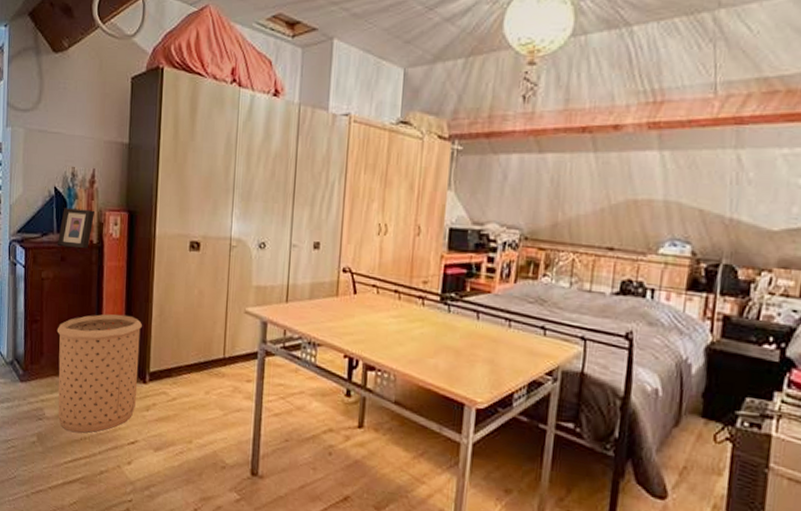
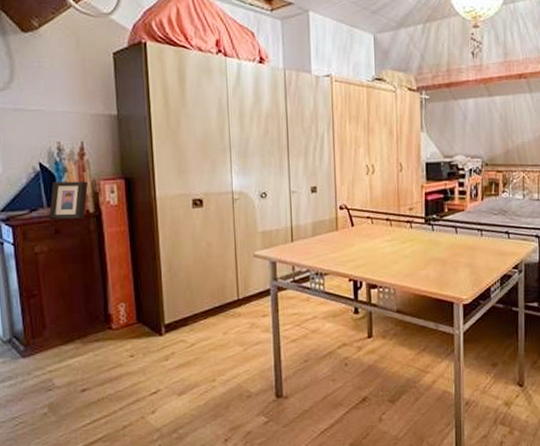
laundry basket: present [56,314,142,433] -> none [58,275,154,396]

